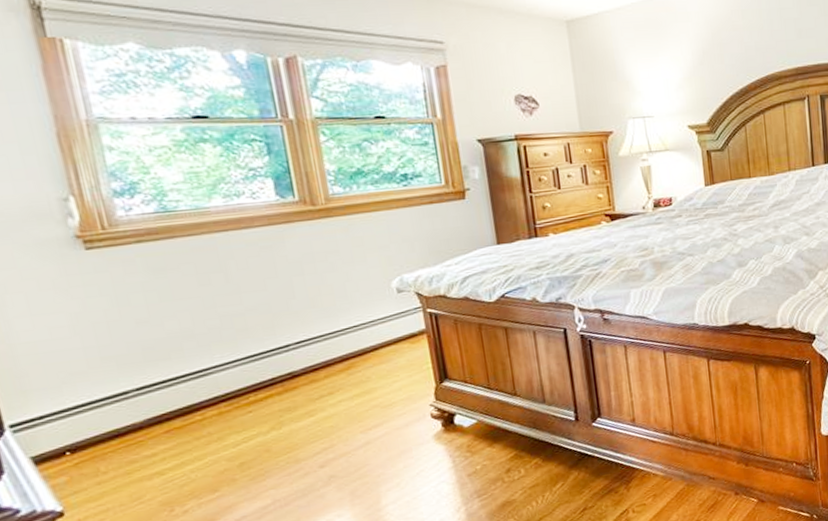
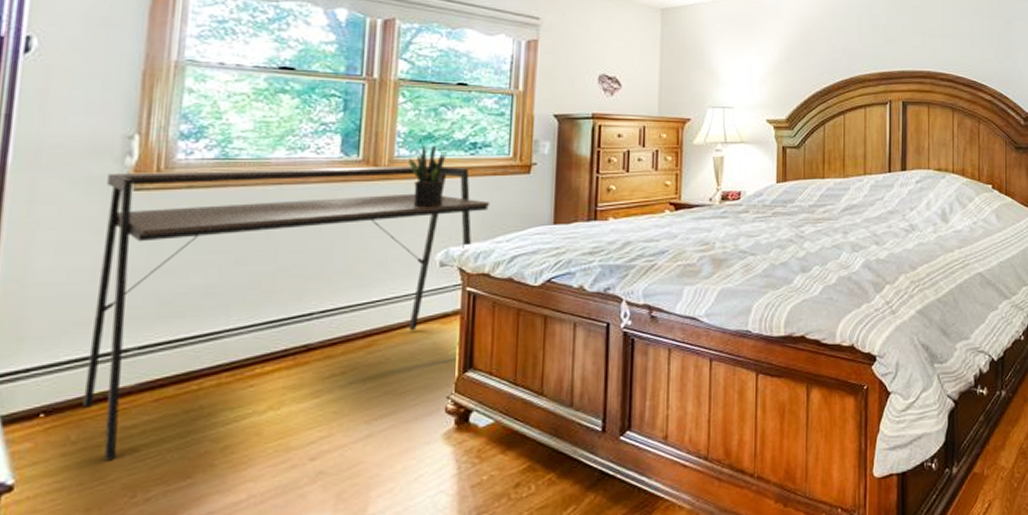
desk: none [56,199,433,486] -> present [82,165,490,463]
potted plant: none [344,181,387,240] -> present [409,146,447,207]

